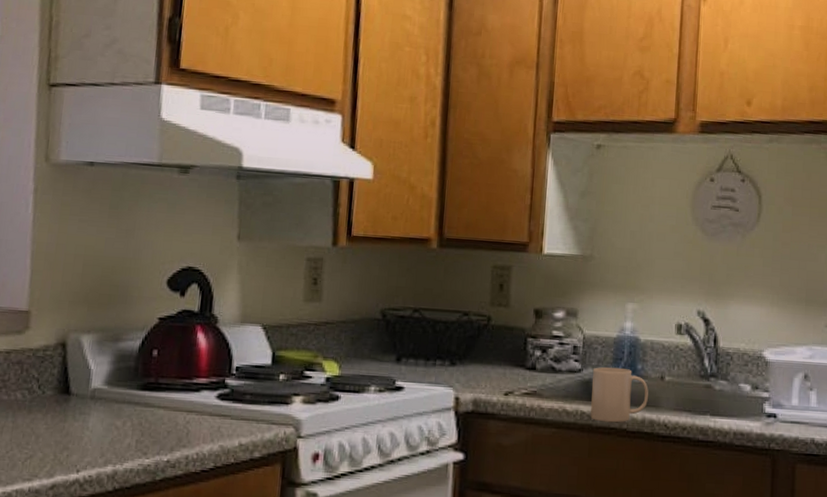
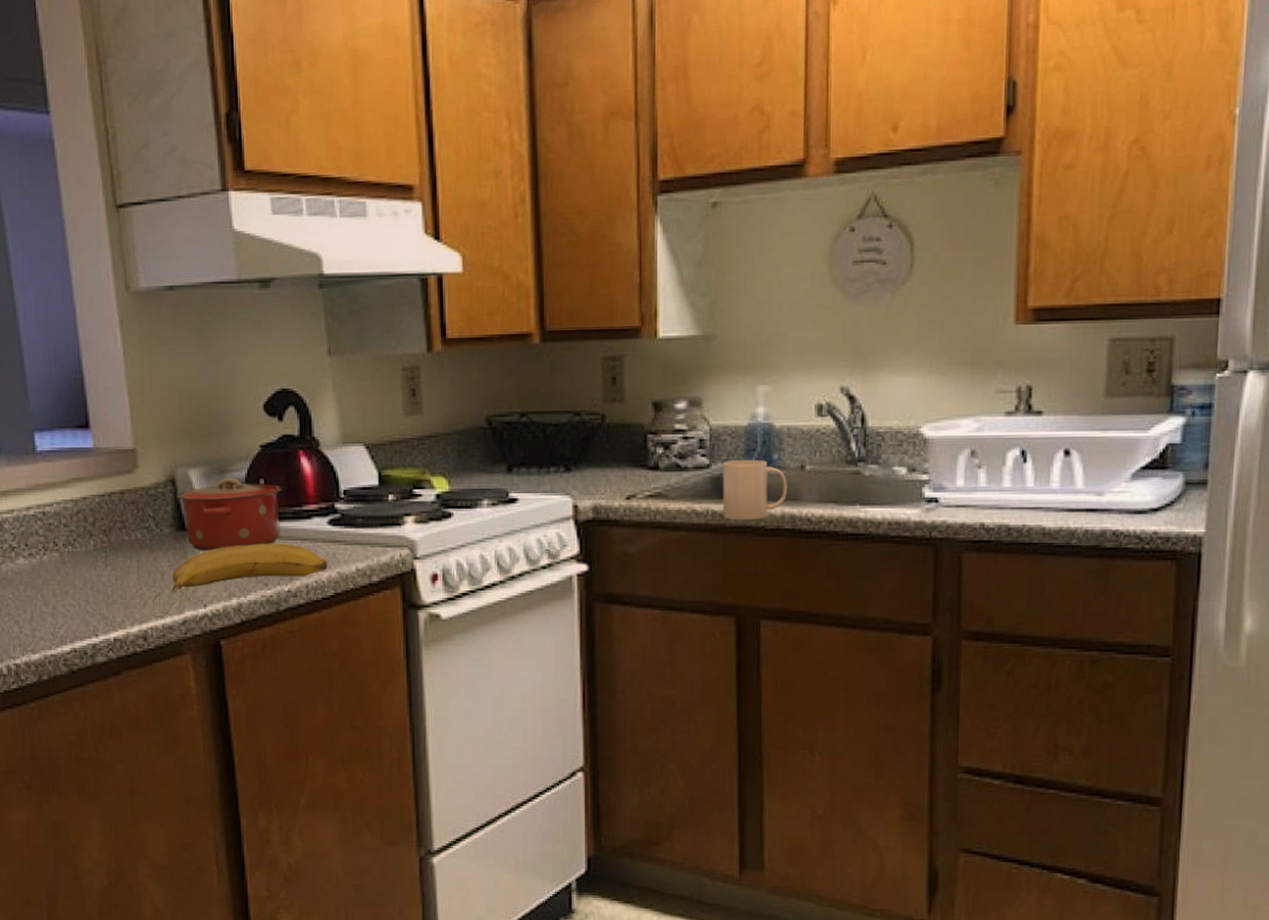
fruit: none [44,412,211,456] -> present [171,543,328,593]
casserole: none [65,346,176,416] -> present [176,477,284,551]

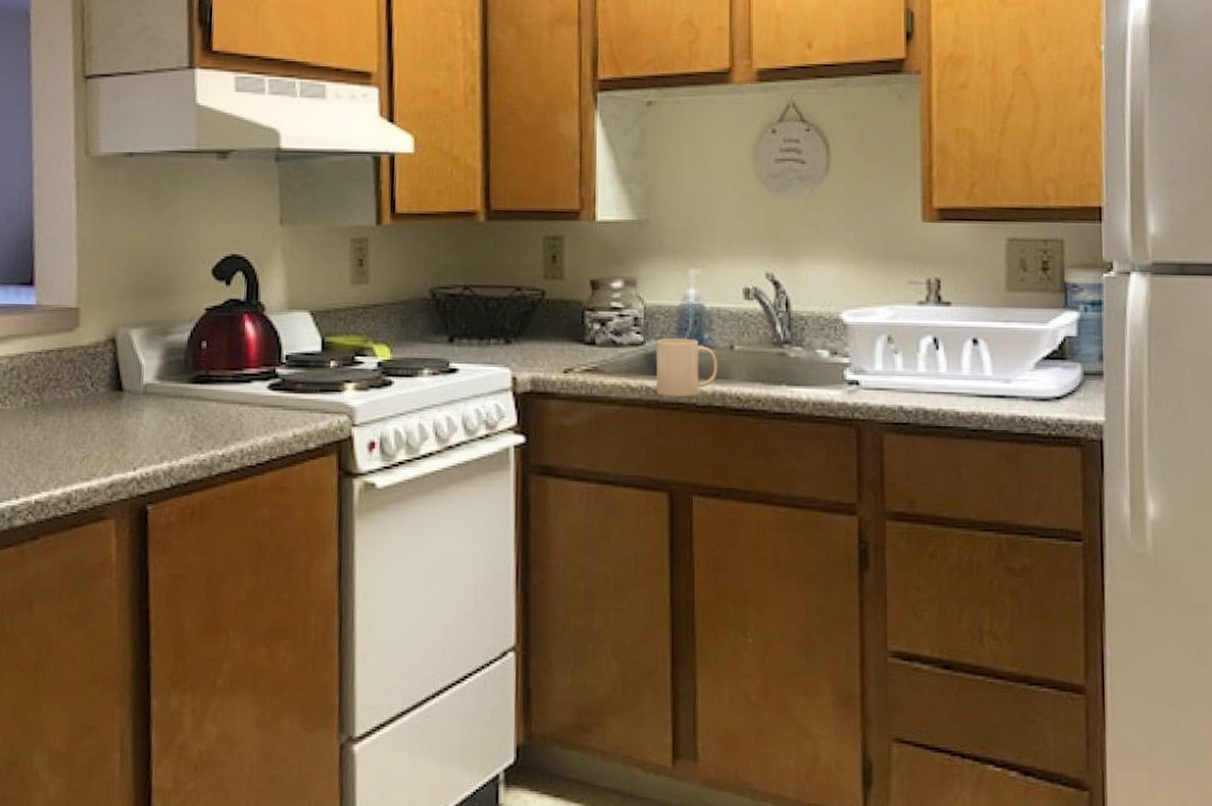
fruit: present [171,543,328,593] -> none [100,406,264,454]
casserole: present [176,477,284,551] -> none [116,339,226,412]

